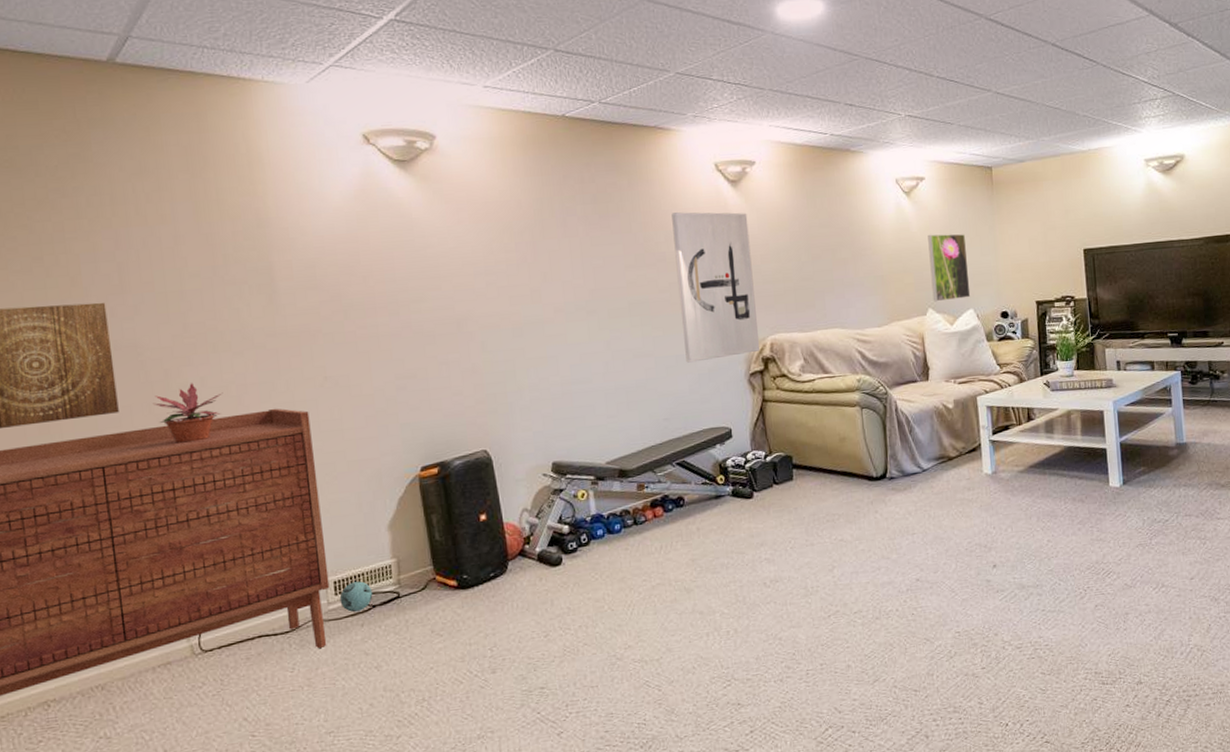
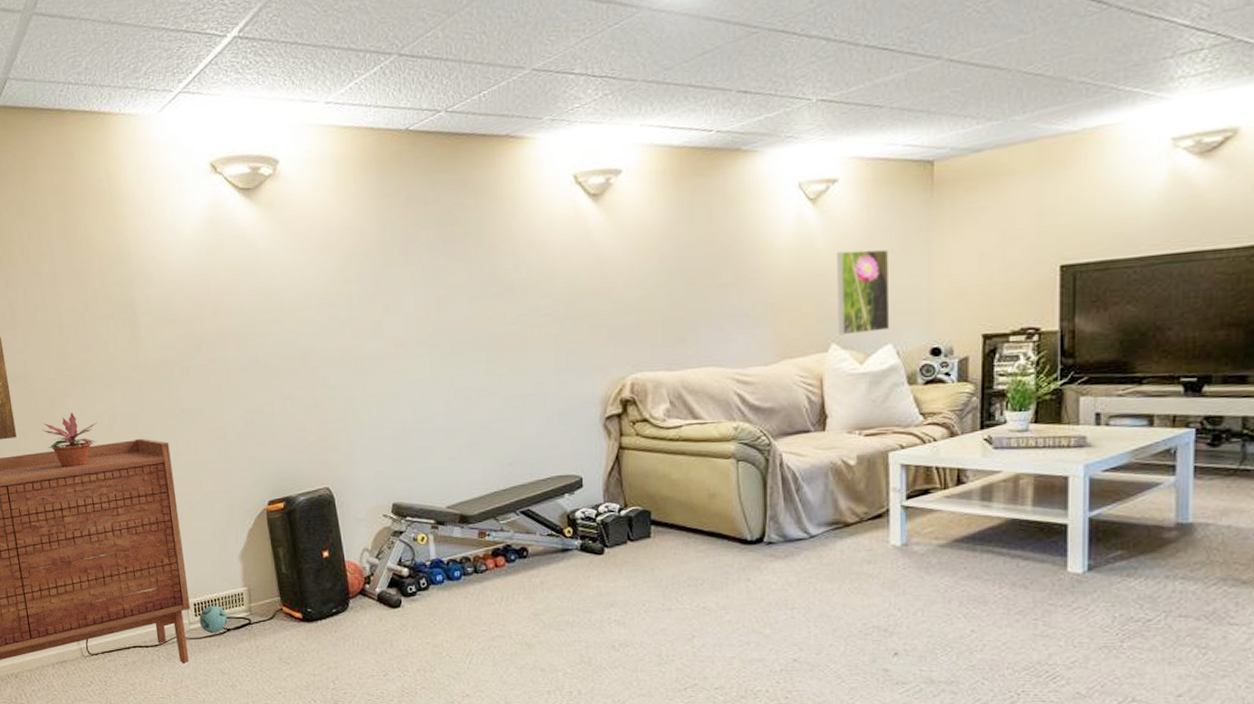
wall art: present [671,212,760,363] -> none [522,232,619,404]

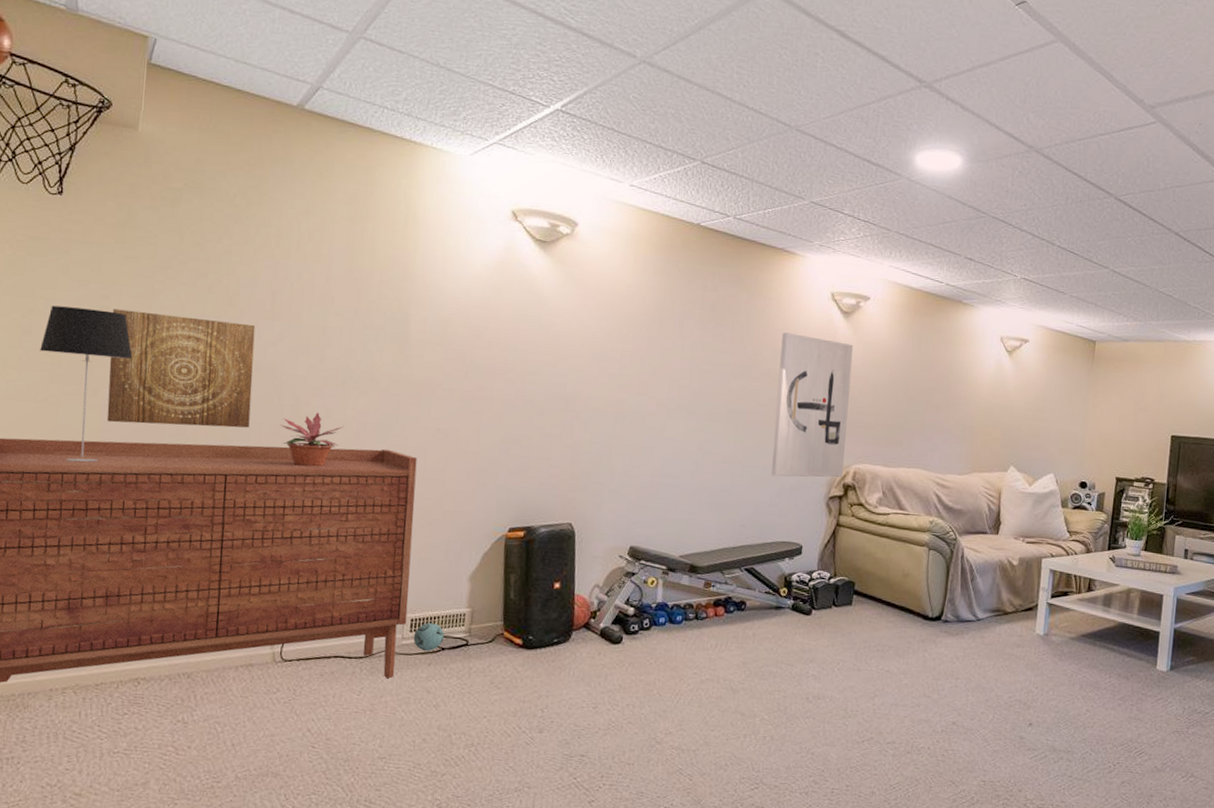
wall art: none [522,232,619,404] -> present [771,332,854,478]
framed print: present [837,249,890,336] -> none [1016,395,1058,463]

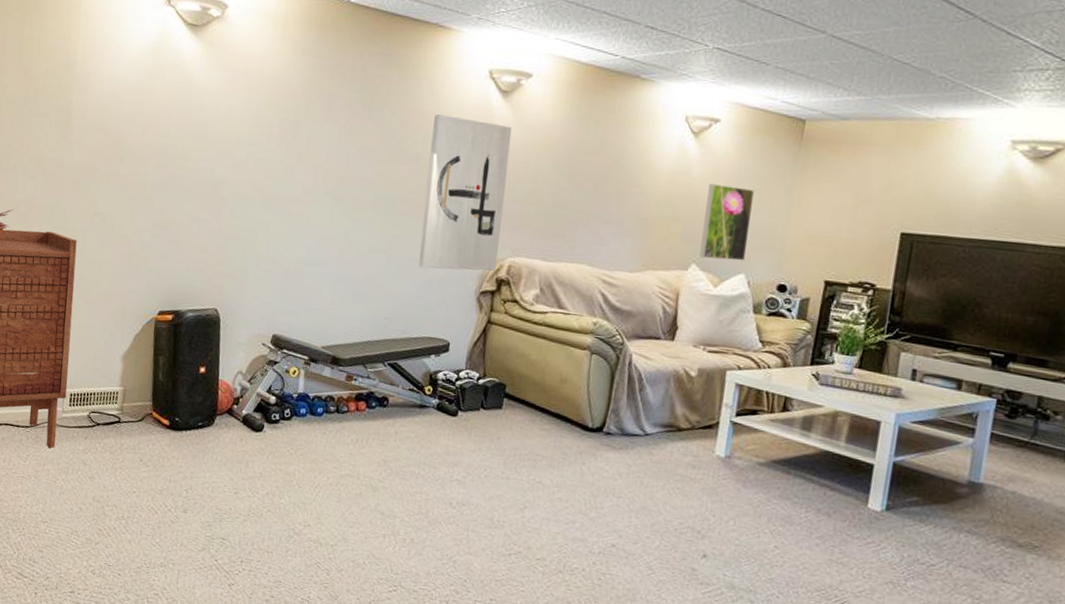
ball: present [413,623,445,651] -> none [72,398,99,425]
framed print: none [1016,395,1058,463] -> present [699,183,754,261]

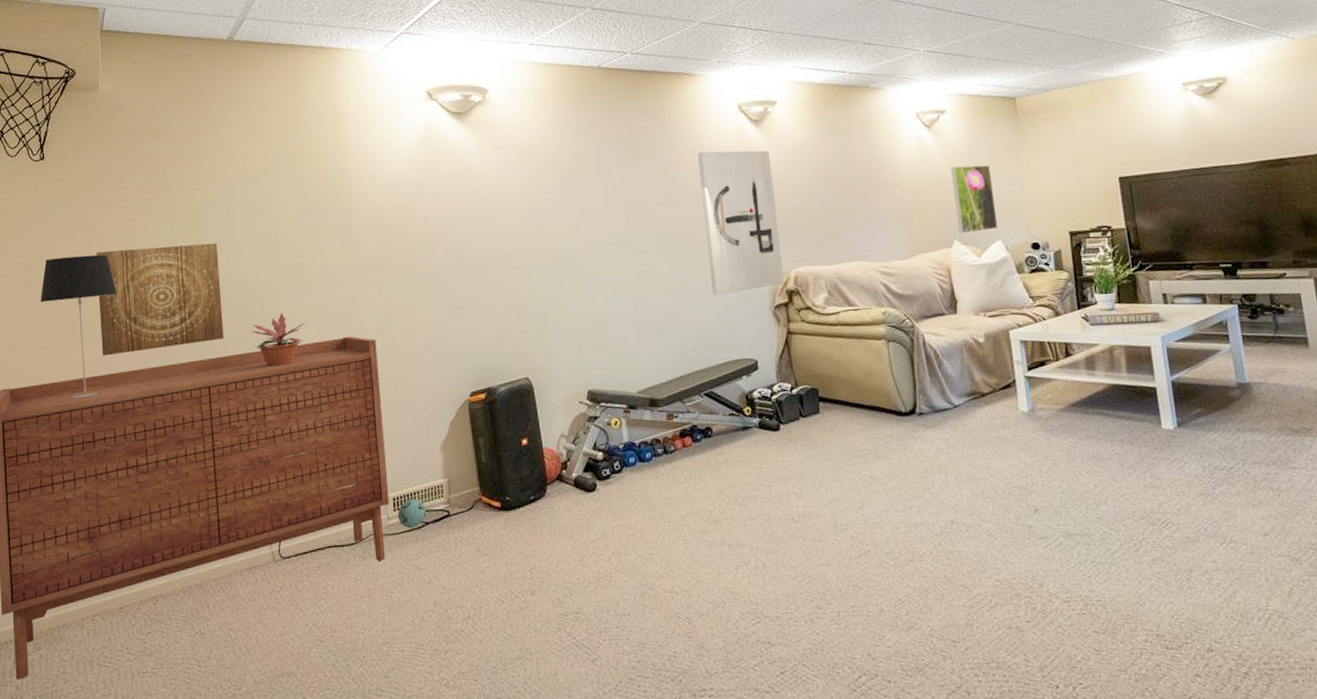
ball: none [72,398,99,425] -> present [397,499,427,528]

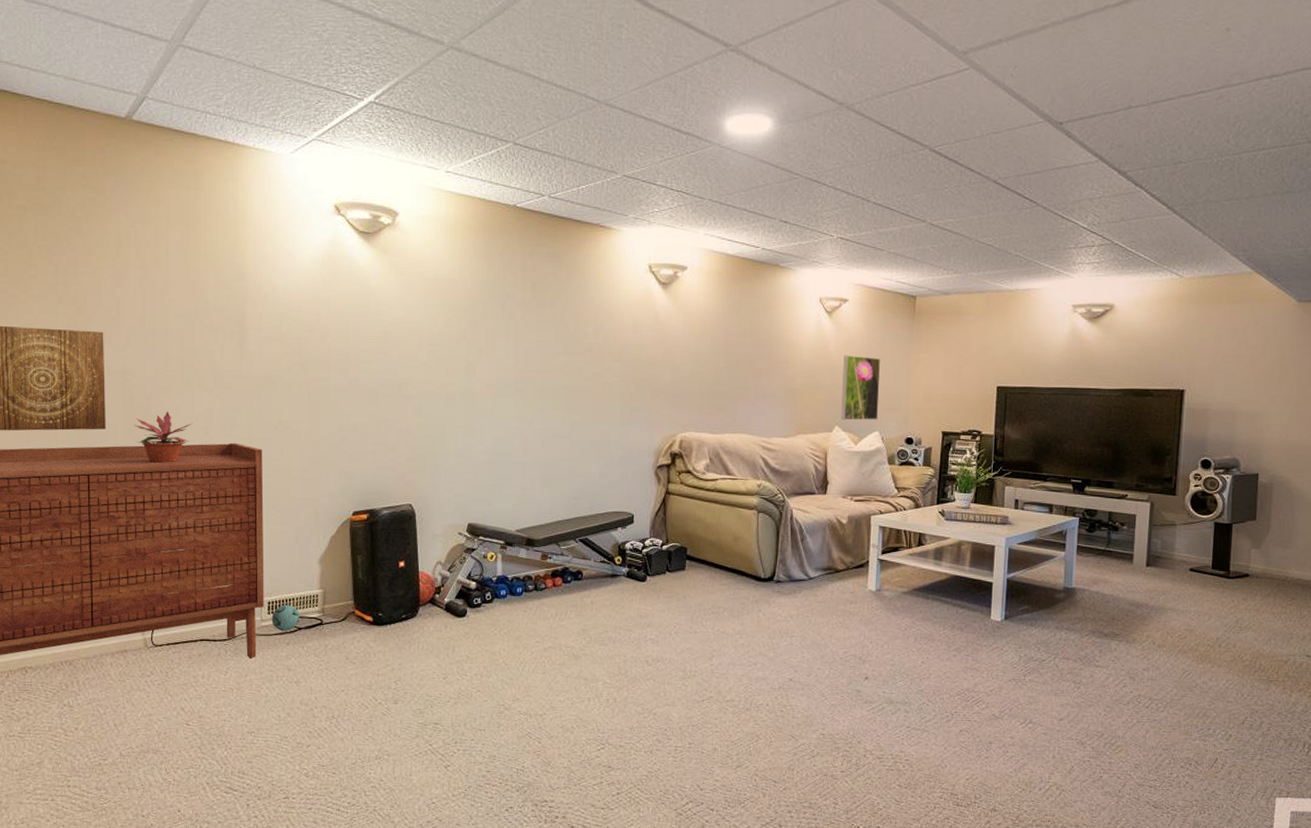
wall art: present [698,150,785,296] -> none [600,307,673,449]

